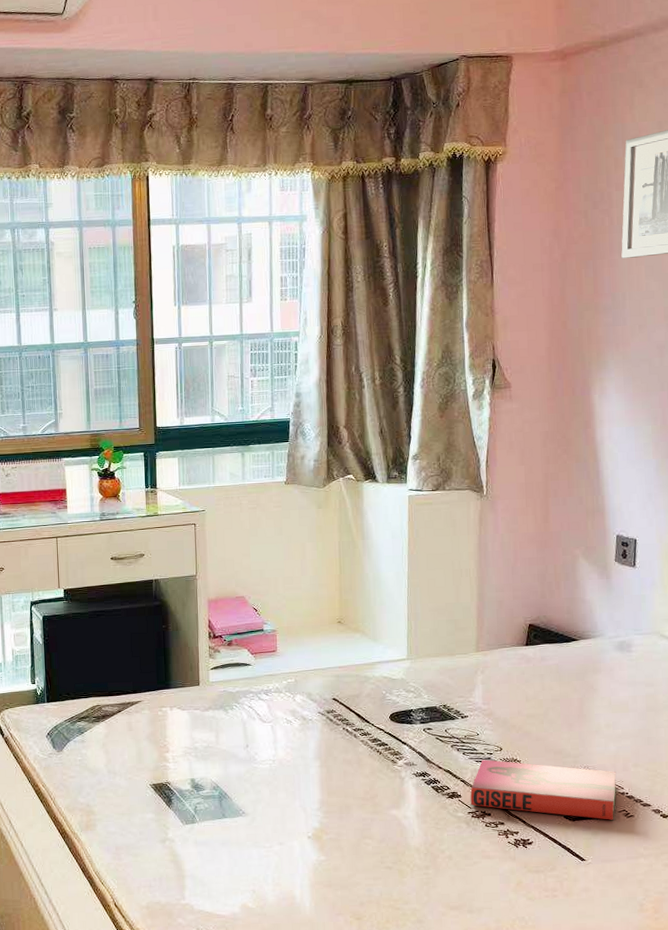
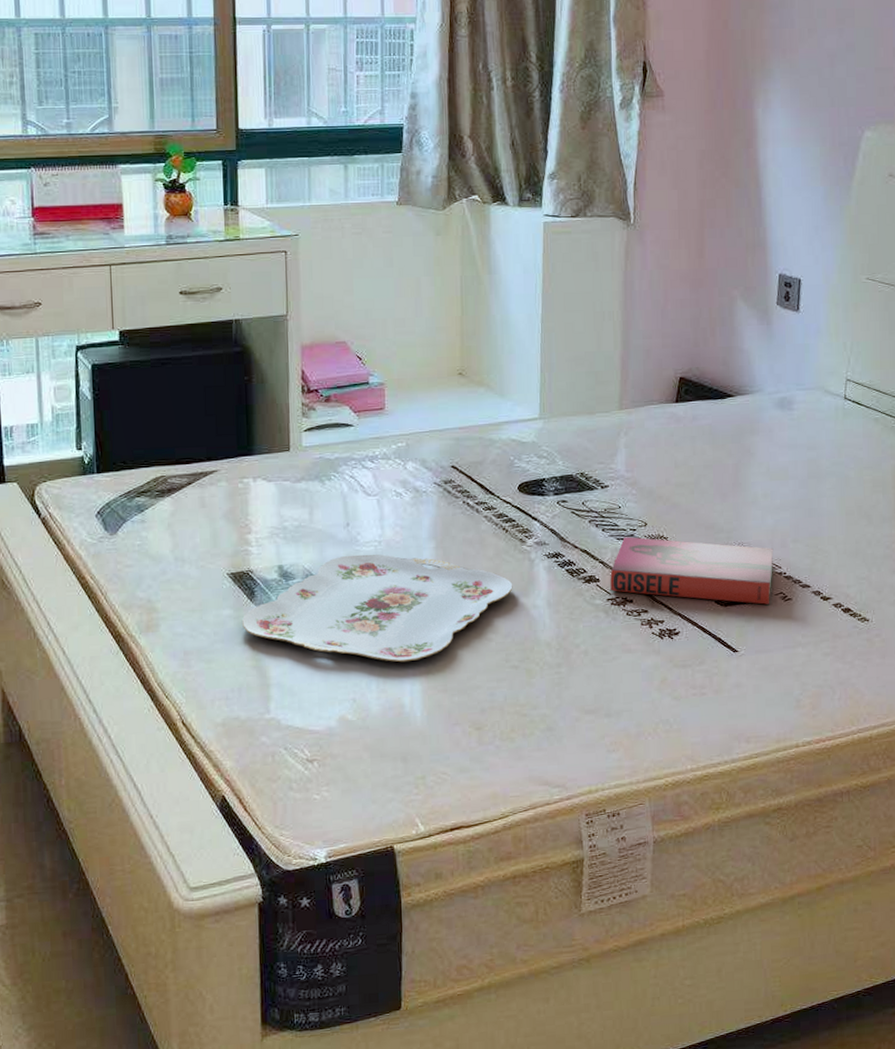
serving tray: none [162,770,387,861] -> present [242,553,513,663]

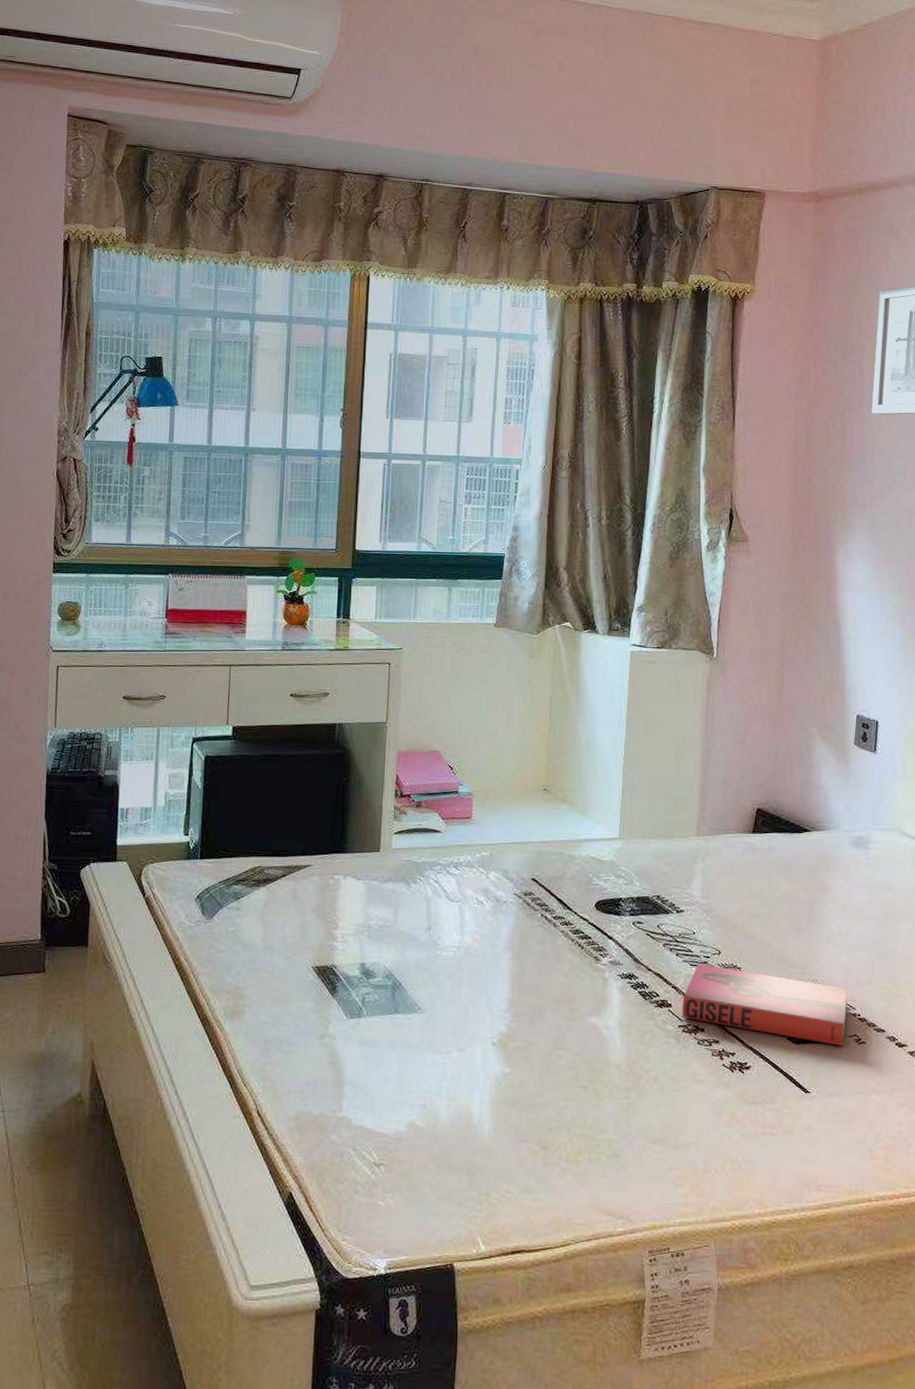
serving tray: present [242,553,513,663] -> none [323,958,586,1072]

